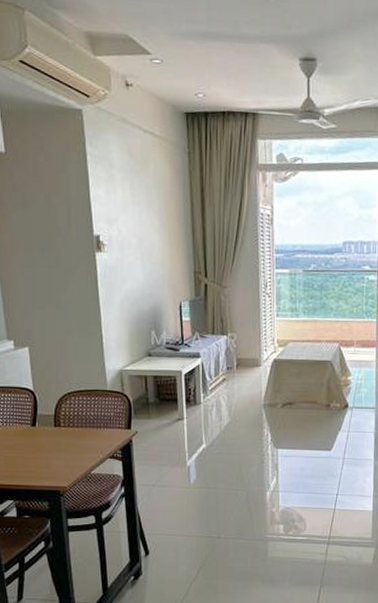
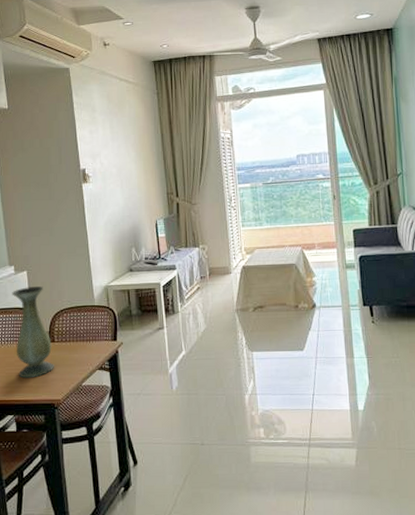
vase: none [11,364,60,463] -> present [12,285,54,378]

